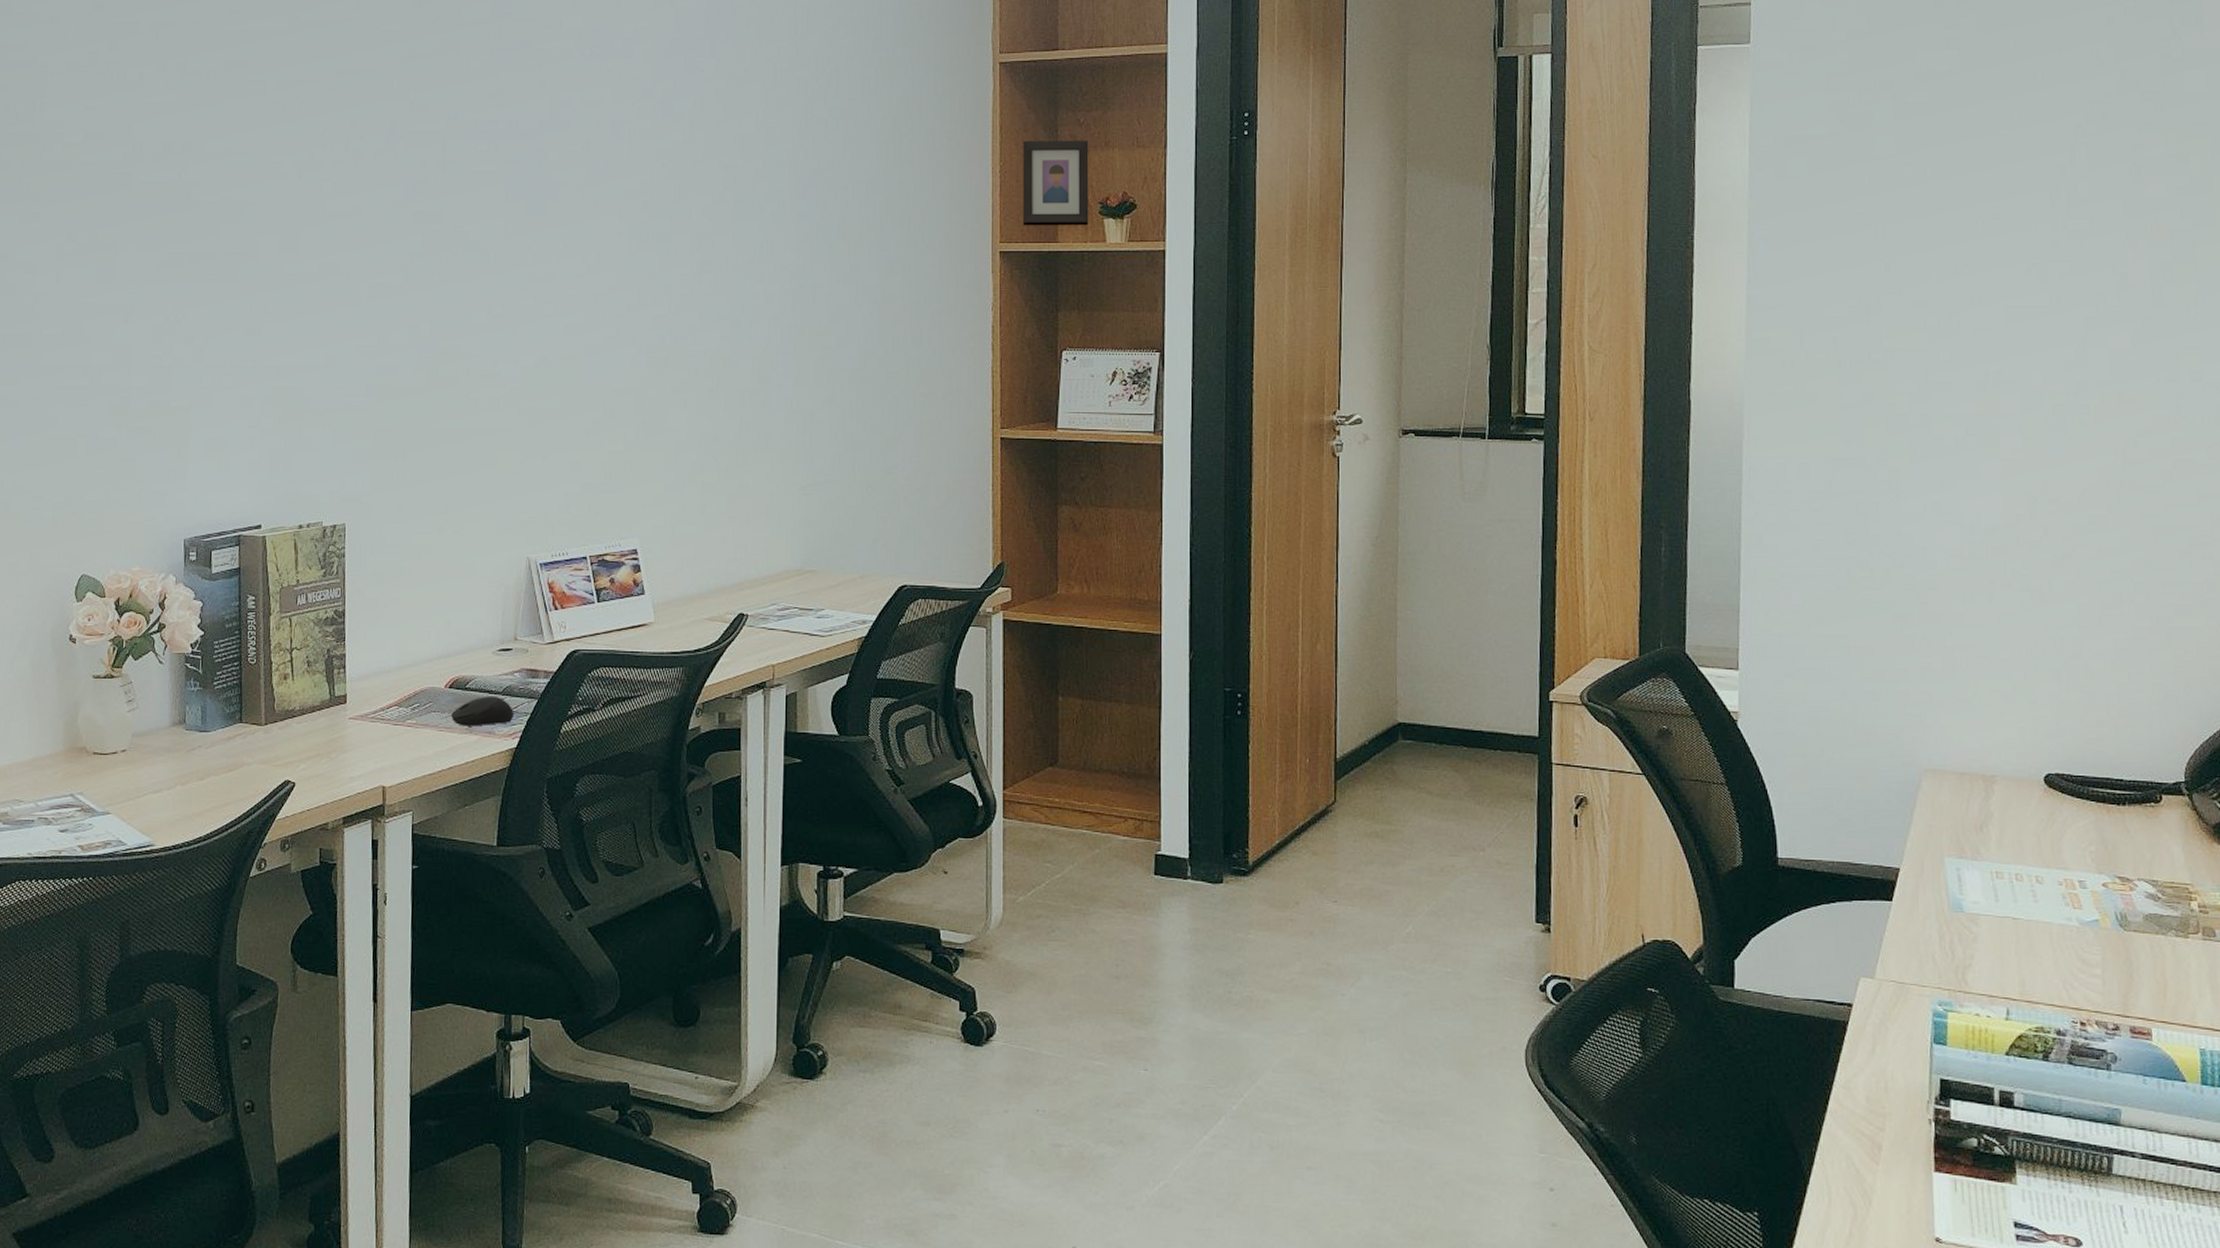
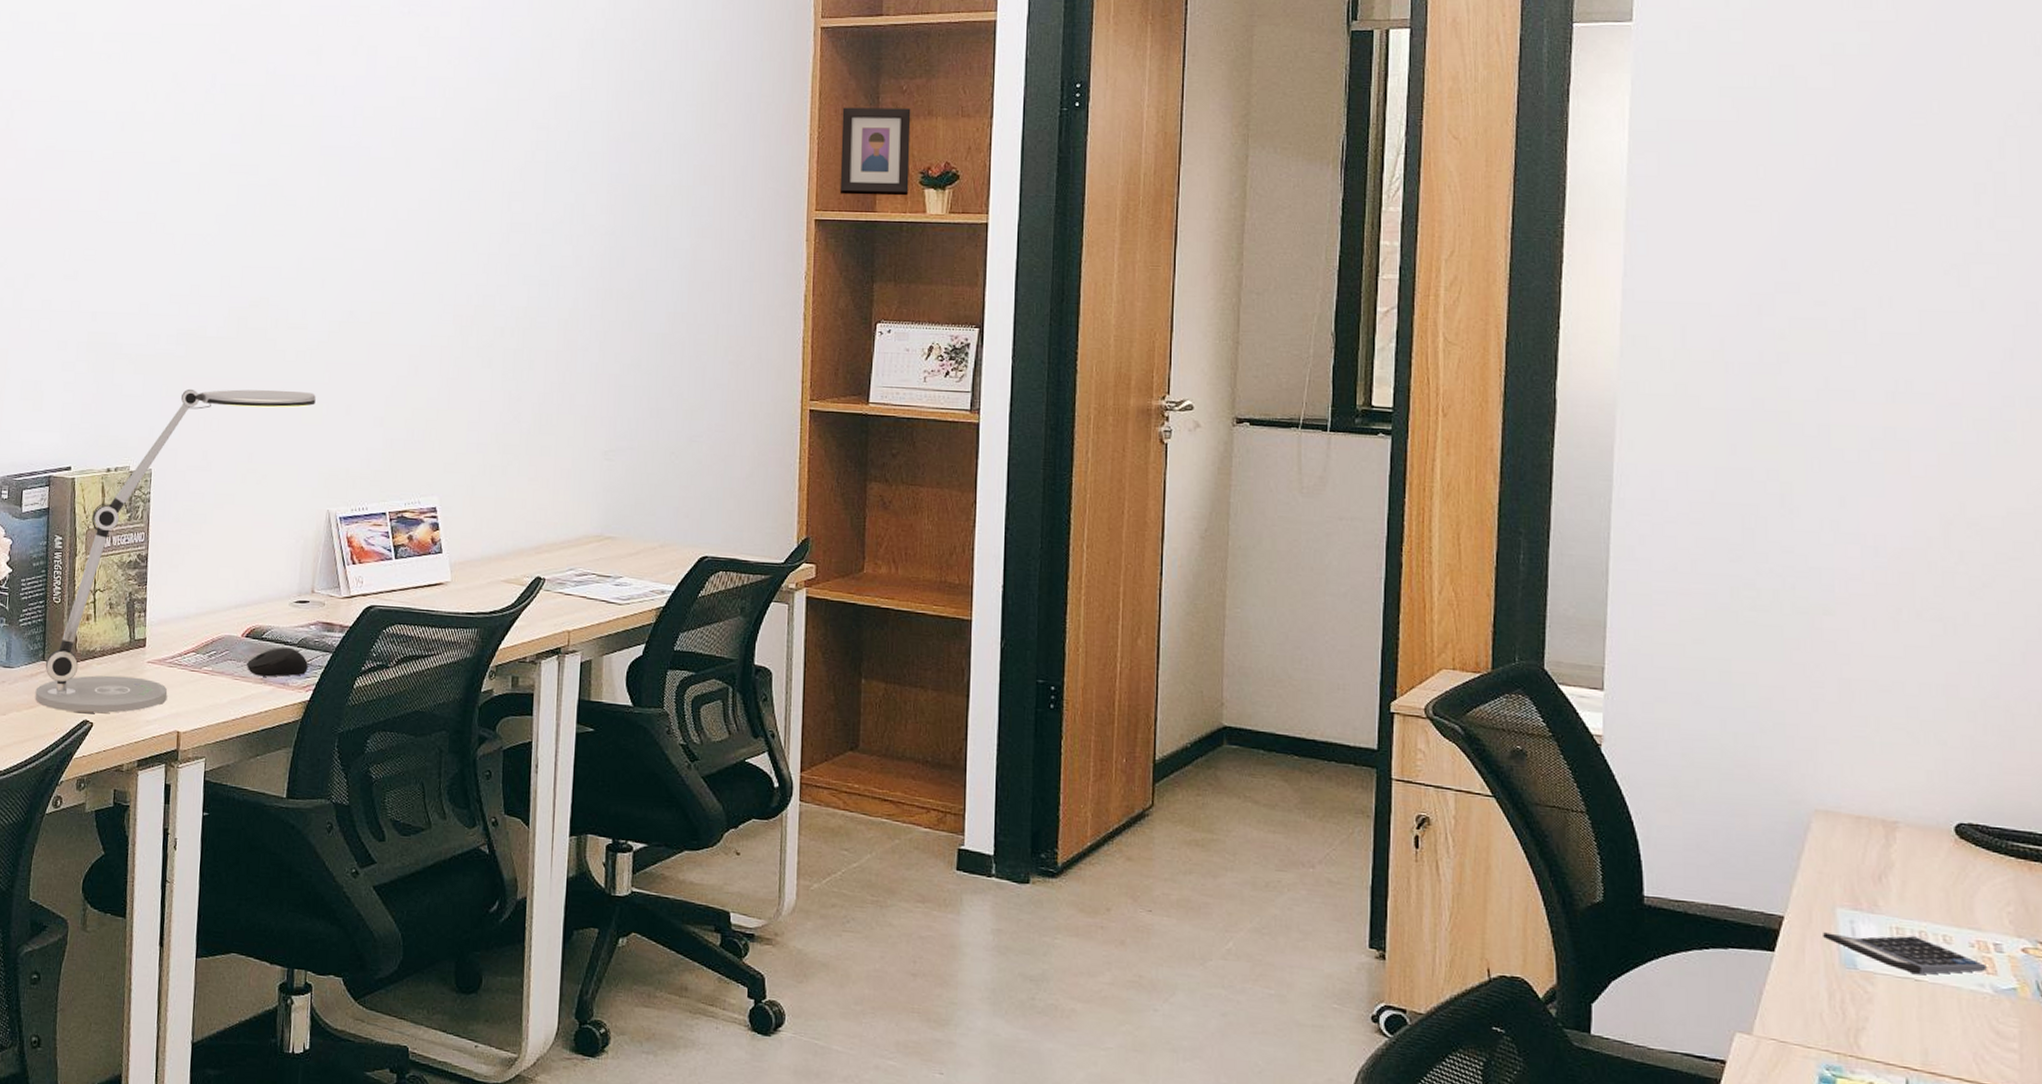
desk lamp: none [233,438,511,773] -> present [35,388,316,714]
calculator: none [1934,879,2073,914] -> present [1823,932,1987,975]

